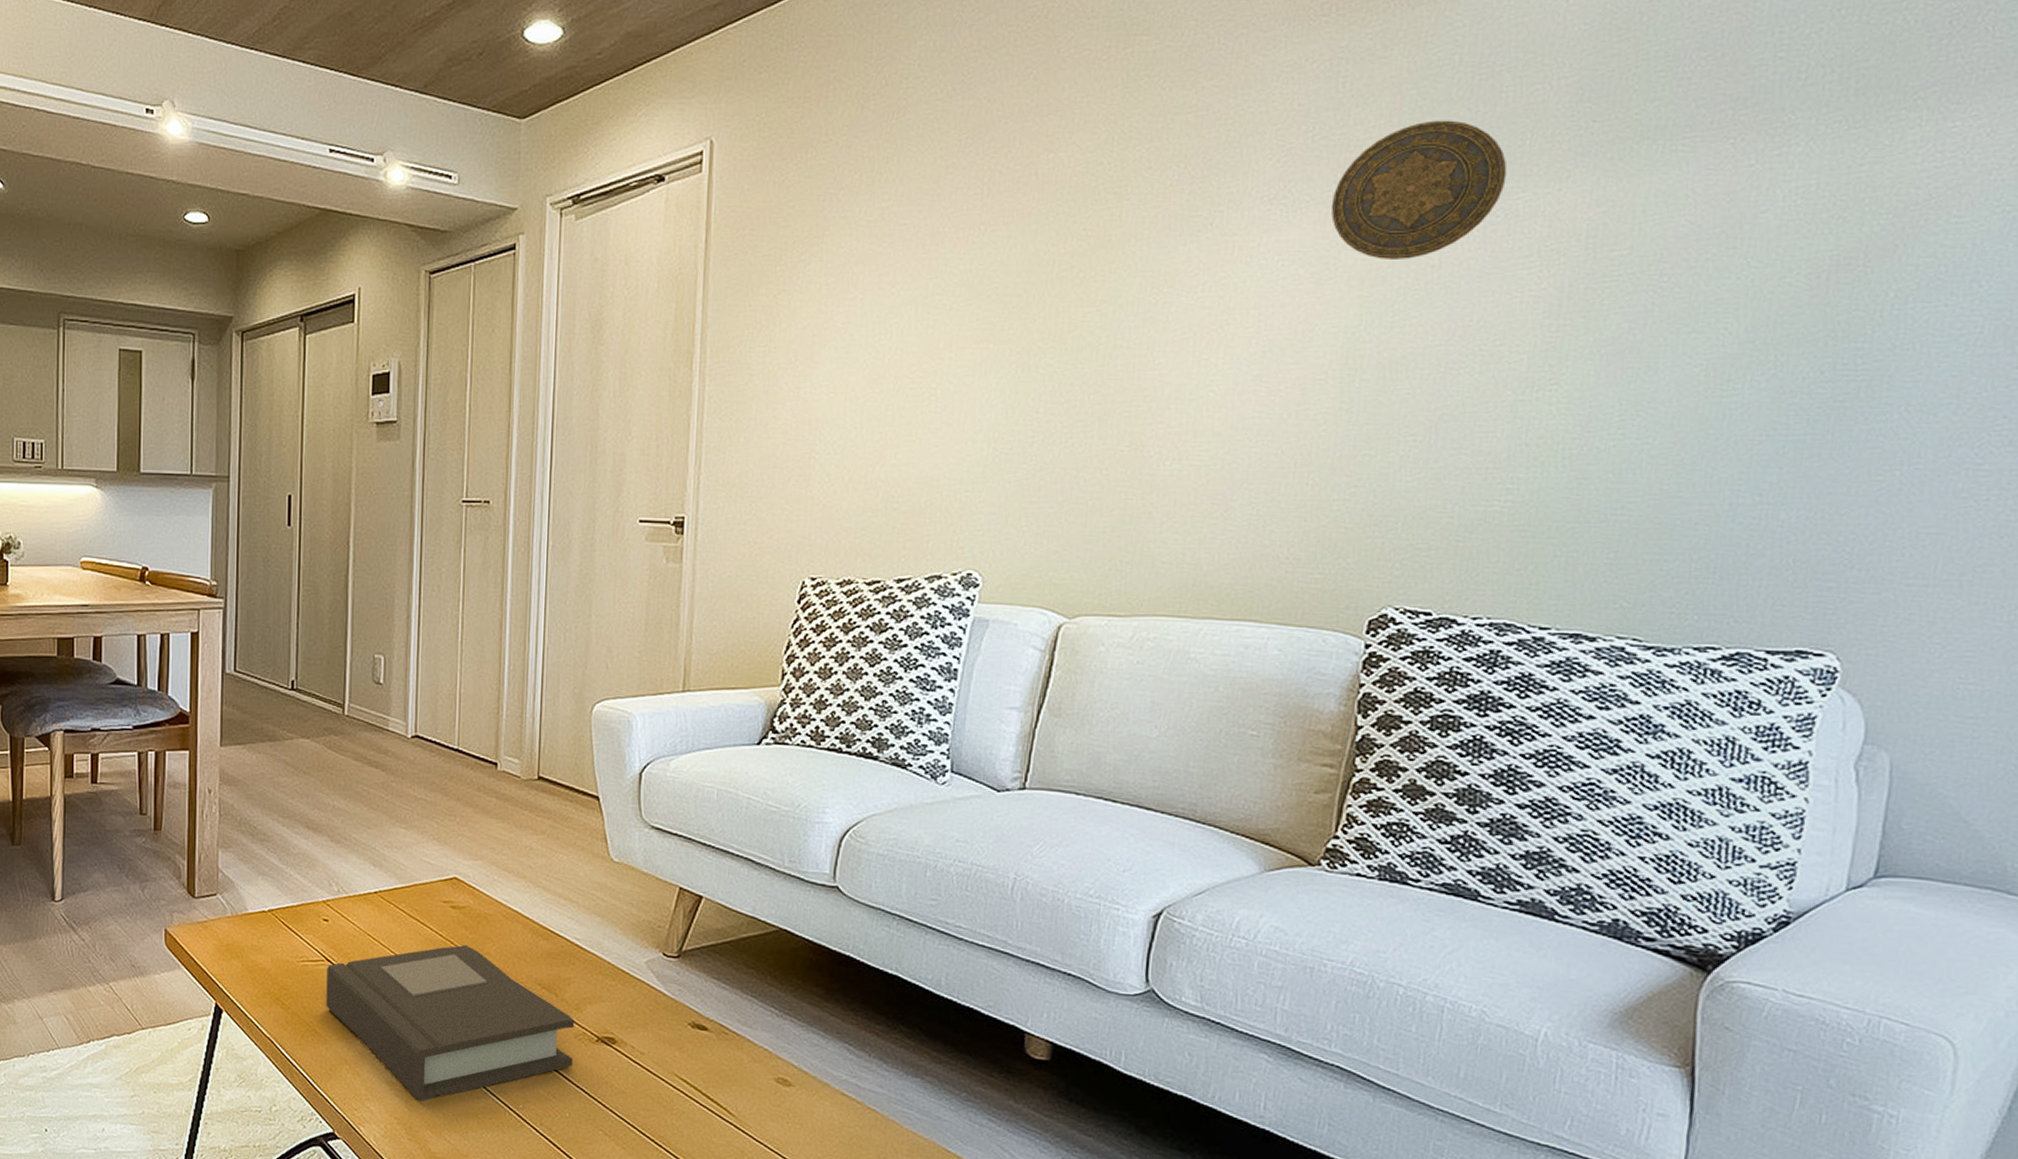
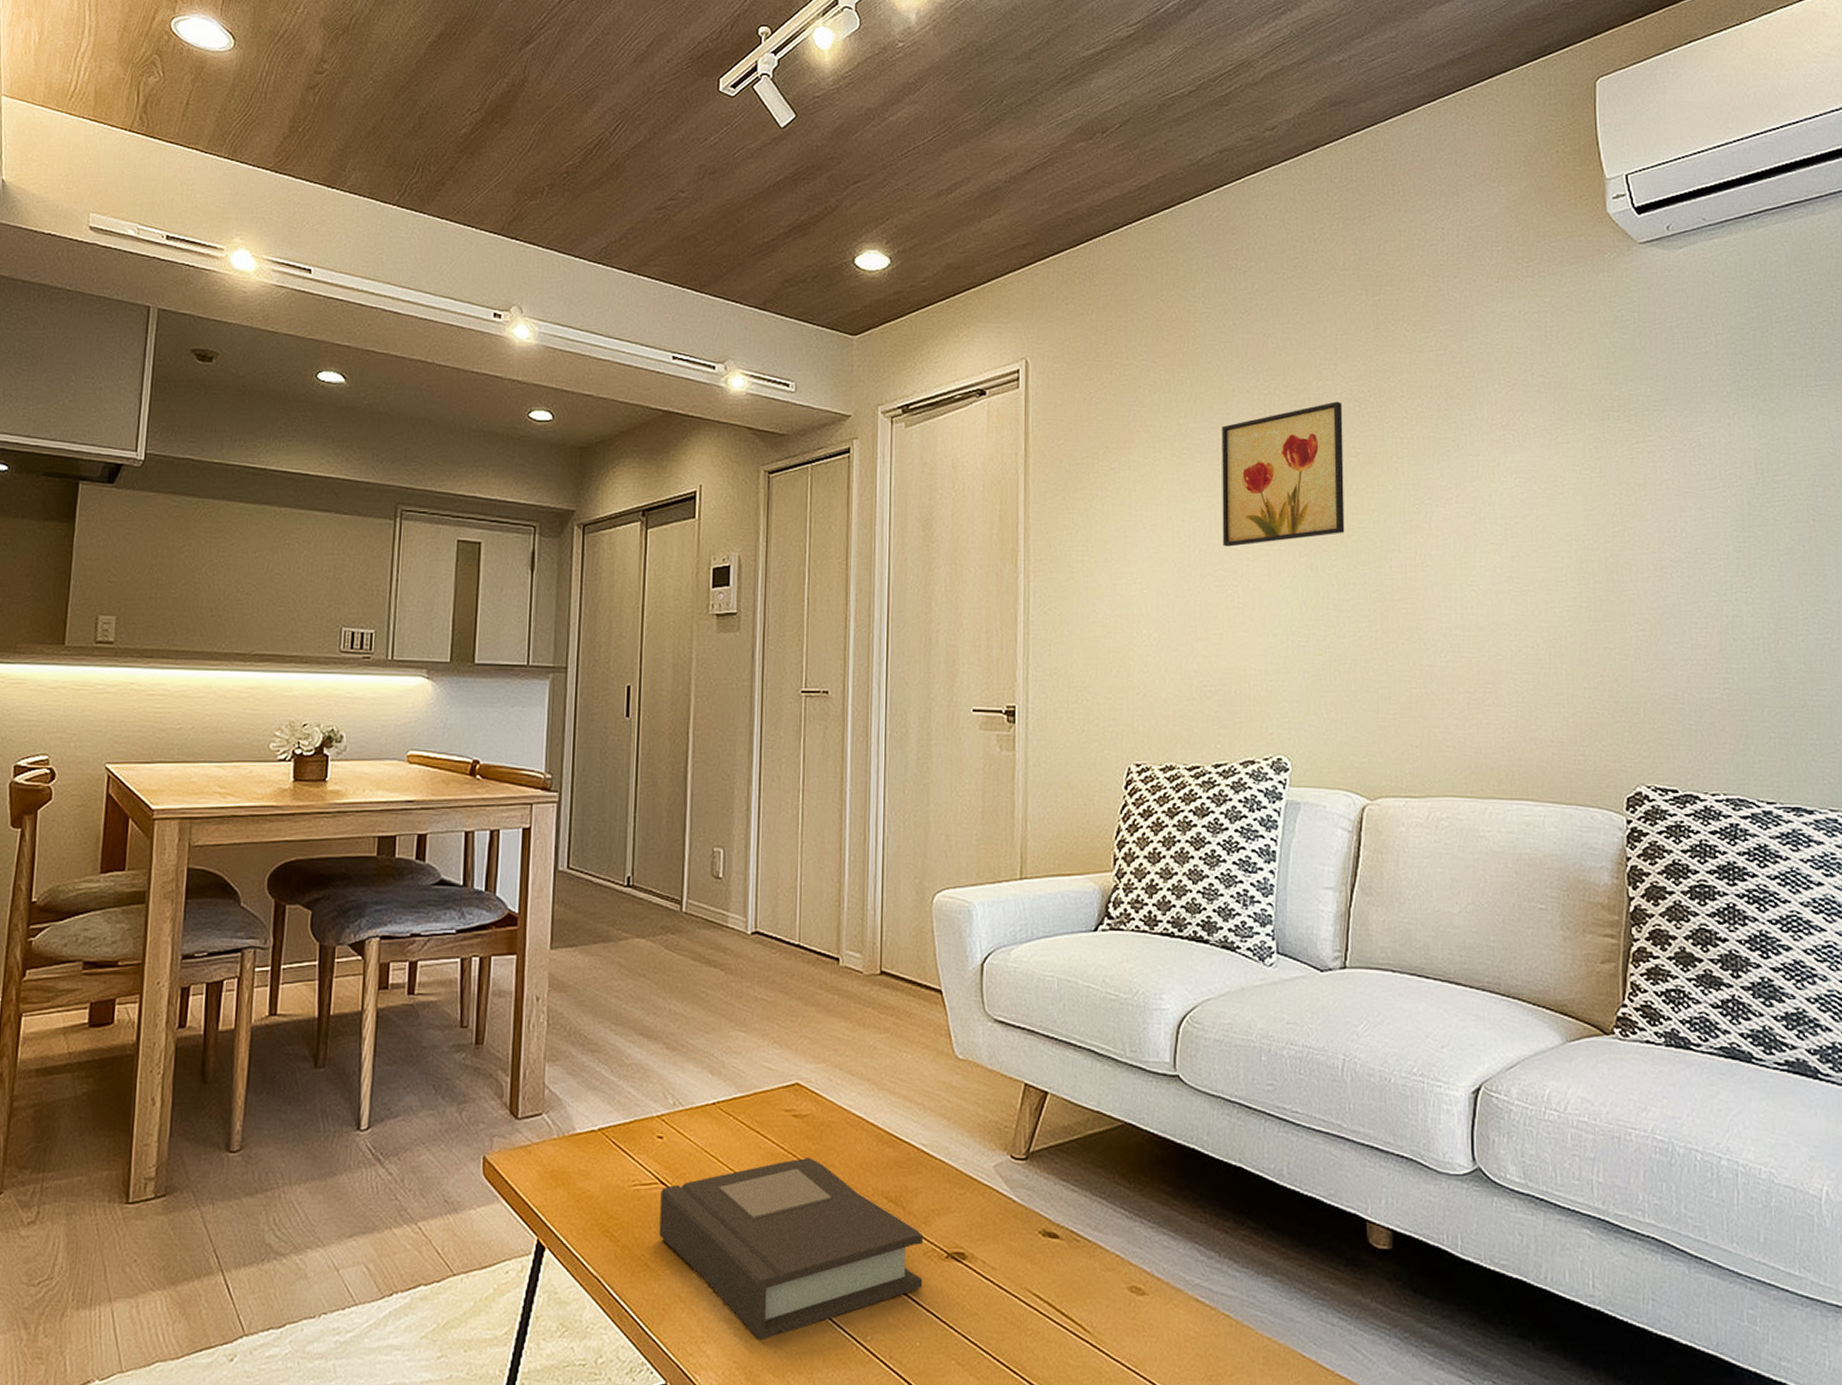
wall art: none [922,176,1076,345] -> present [1222,401,1345,547]
decorative plate: present [1331,120,1507,259] -> none [1552,365,1687,479]

